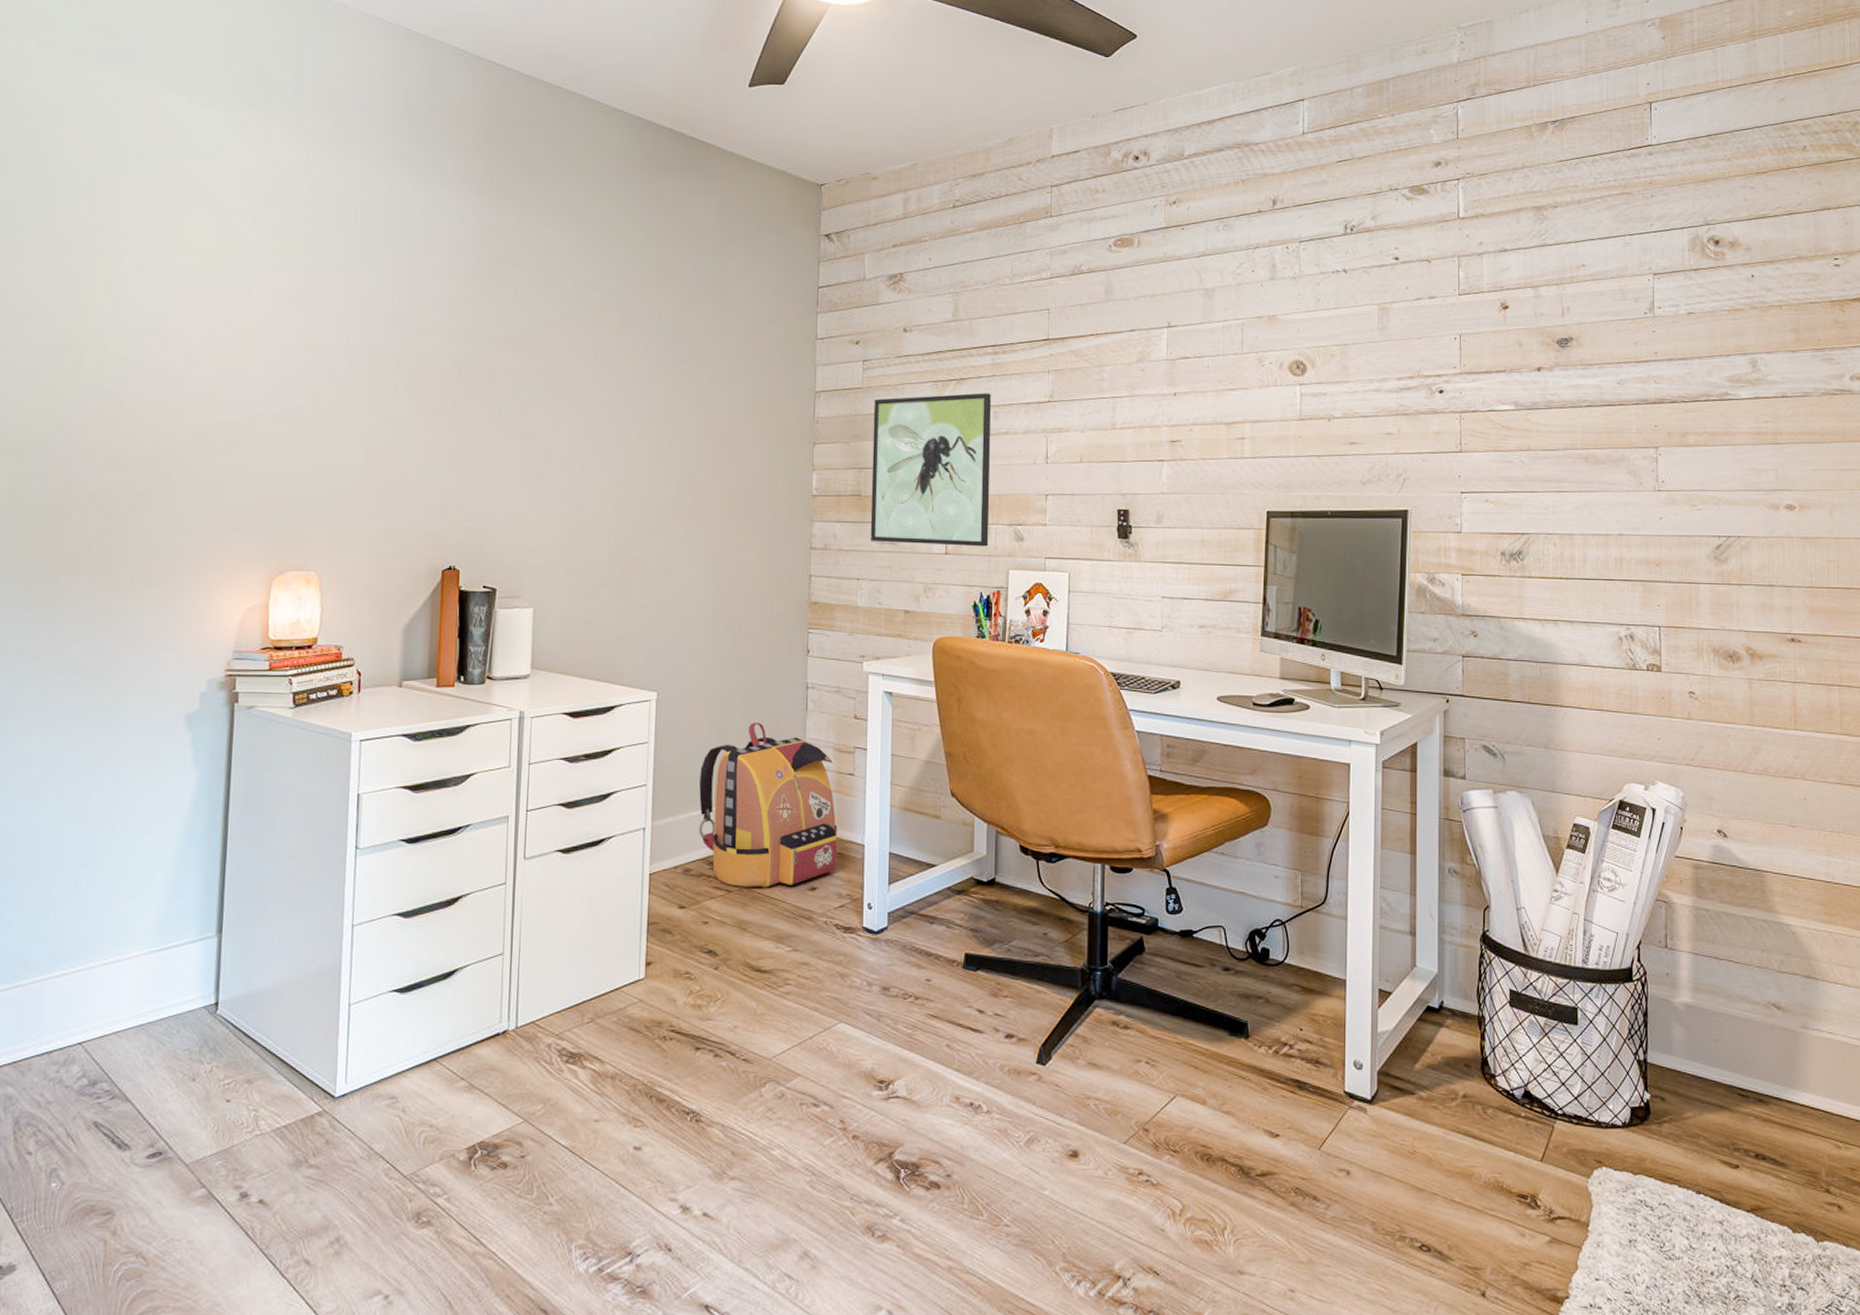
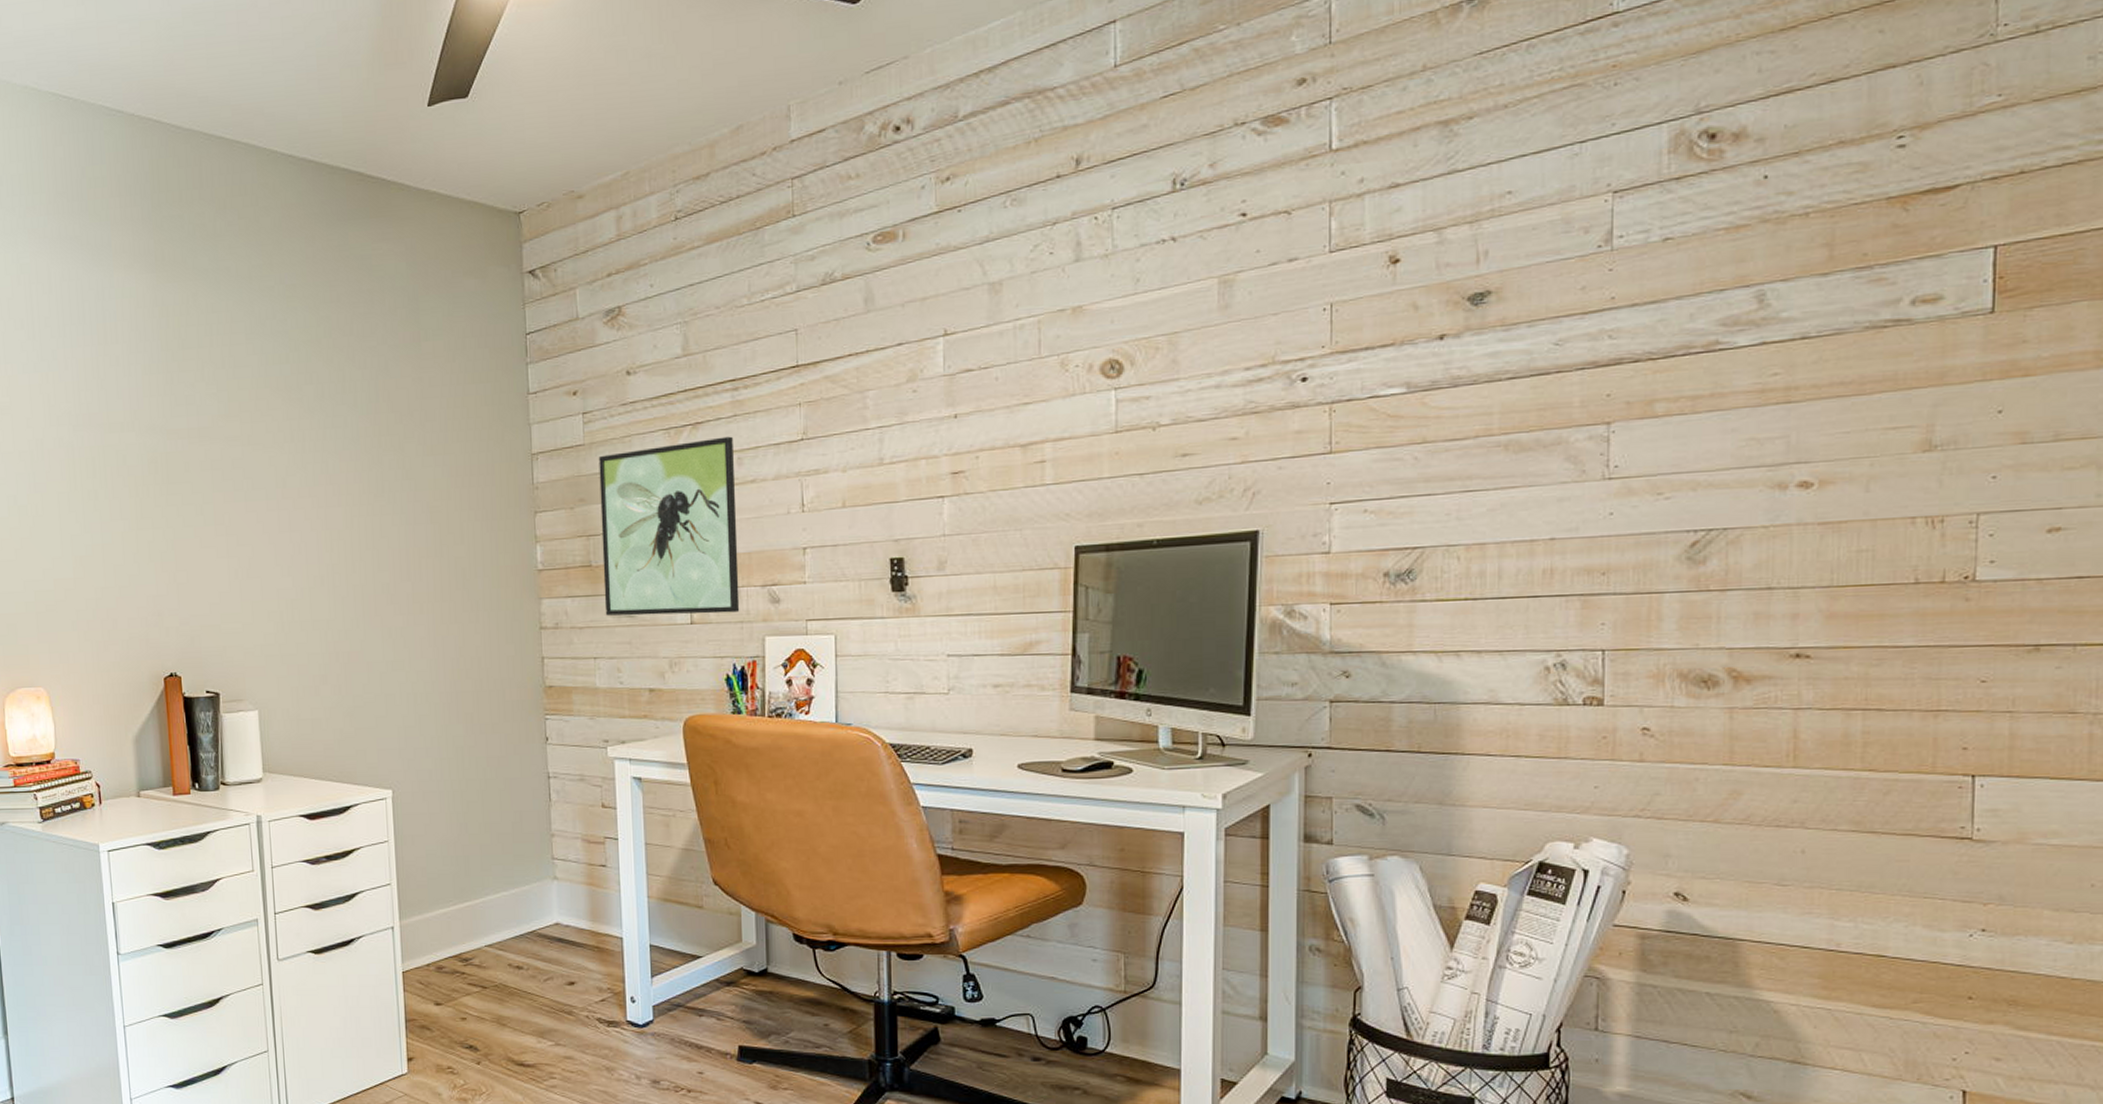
backpack: present [699,723,838,888] -> none [444,816,595,983]

